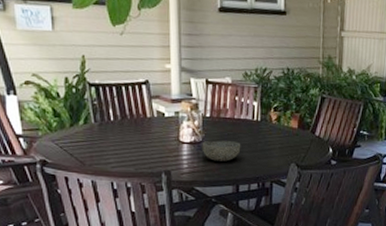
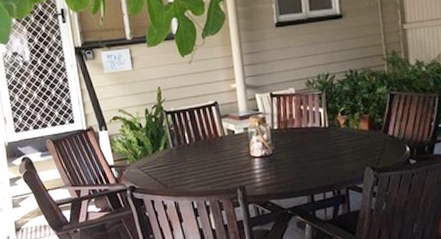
bowl: present [201,141,241,162] -> none [272,150,312,172]

